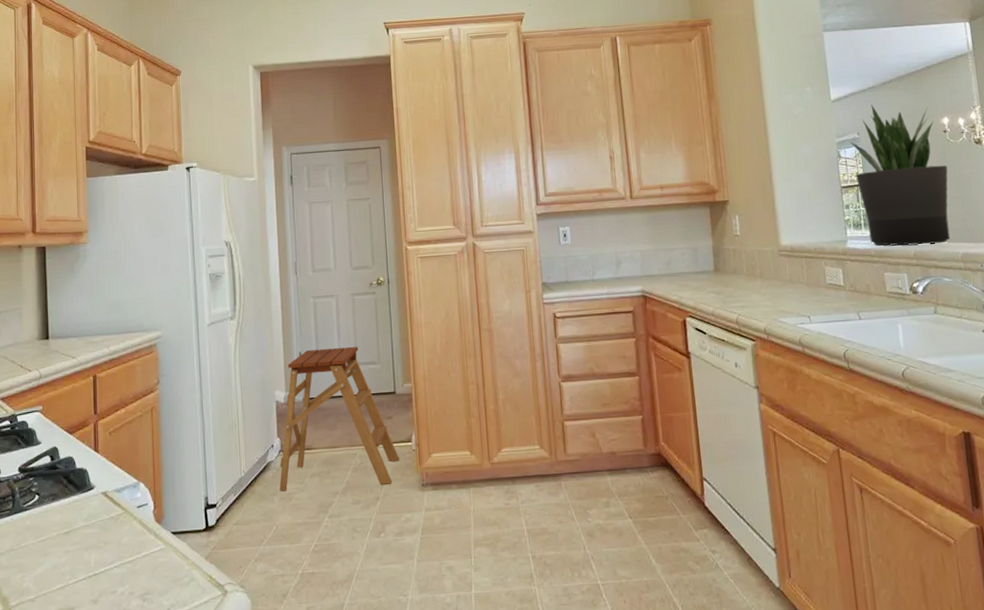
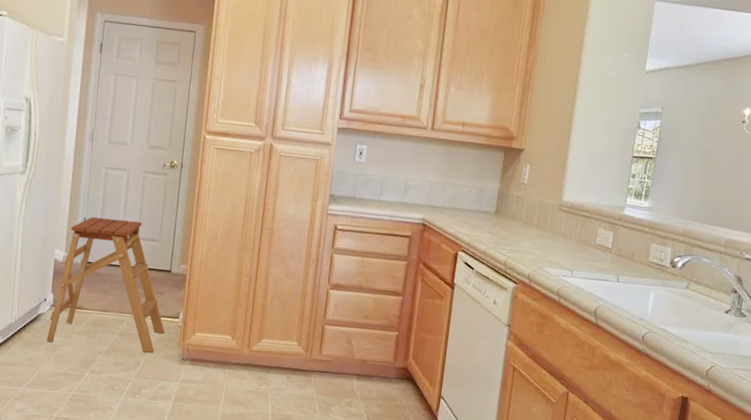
planter: present [850,104,951,246] -> none [646,82,737,227]

